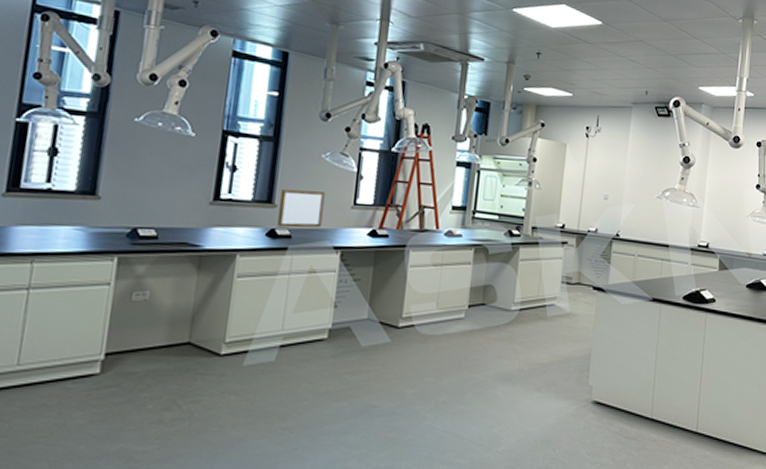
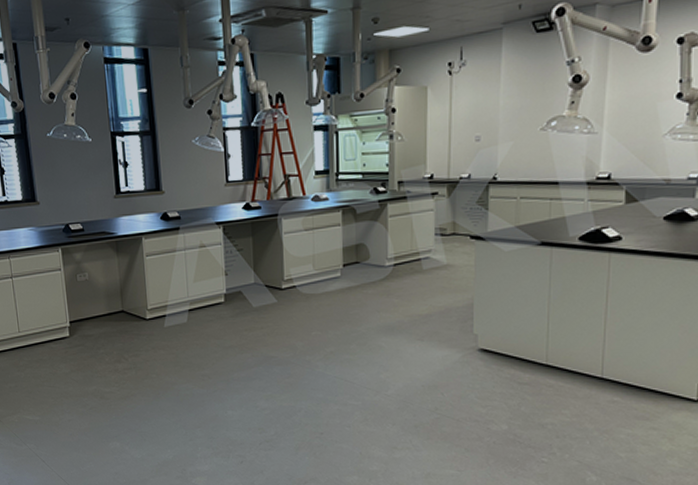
writing board: present [277,189,325,228] -> none [166,174,203,210]

